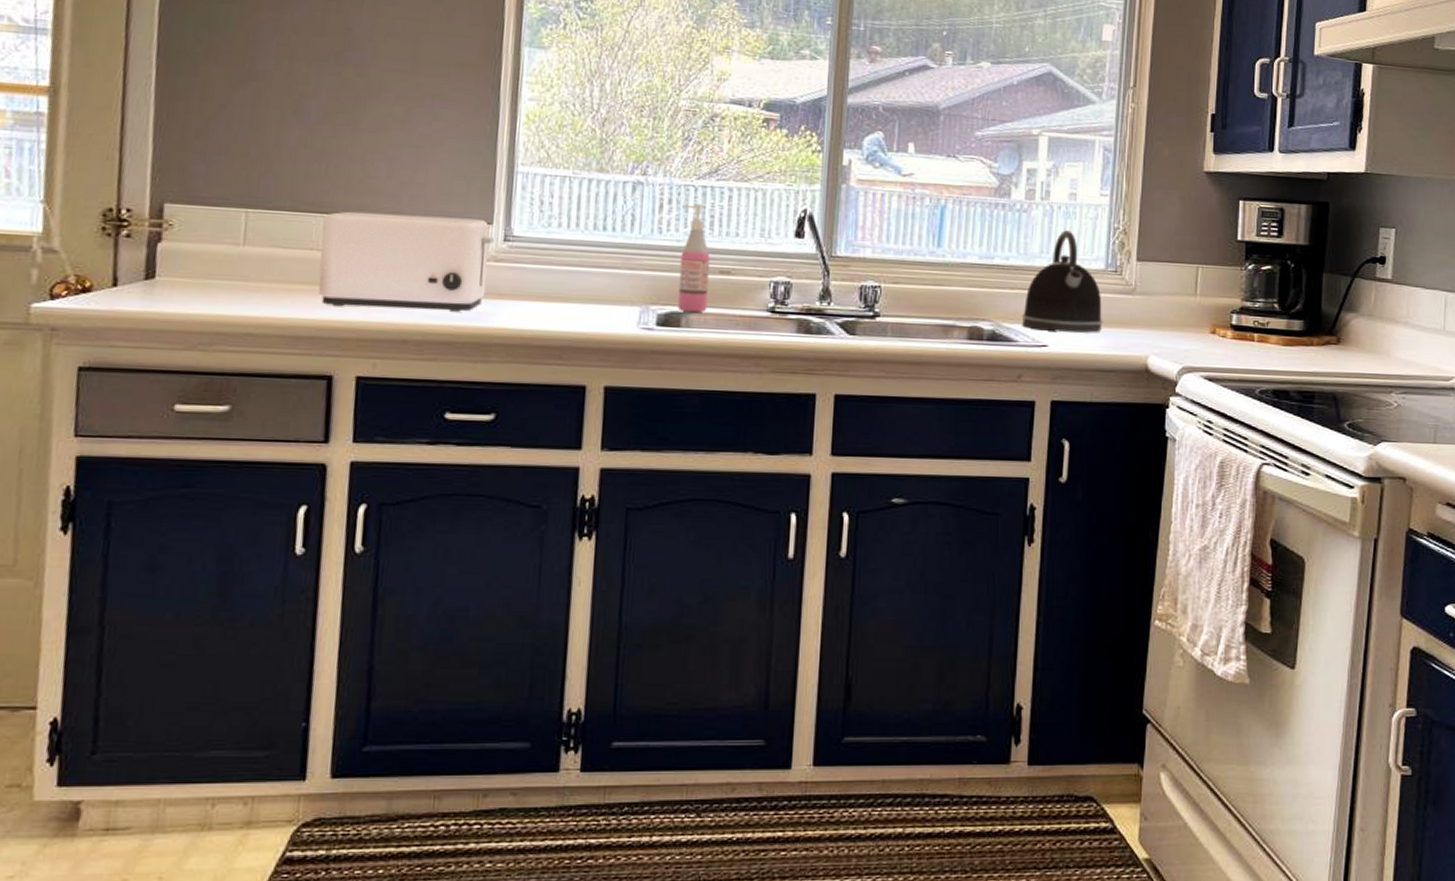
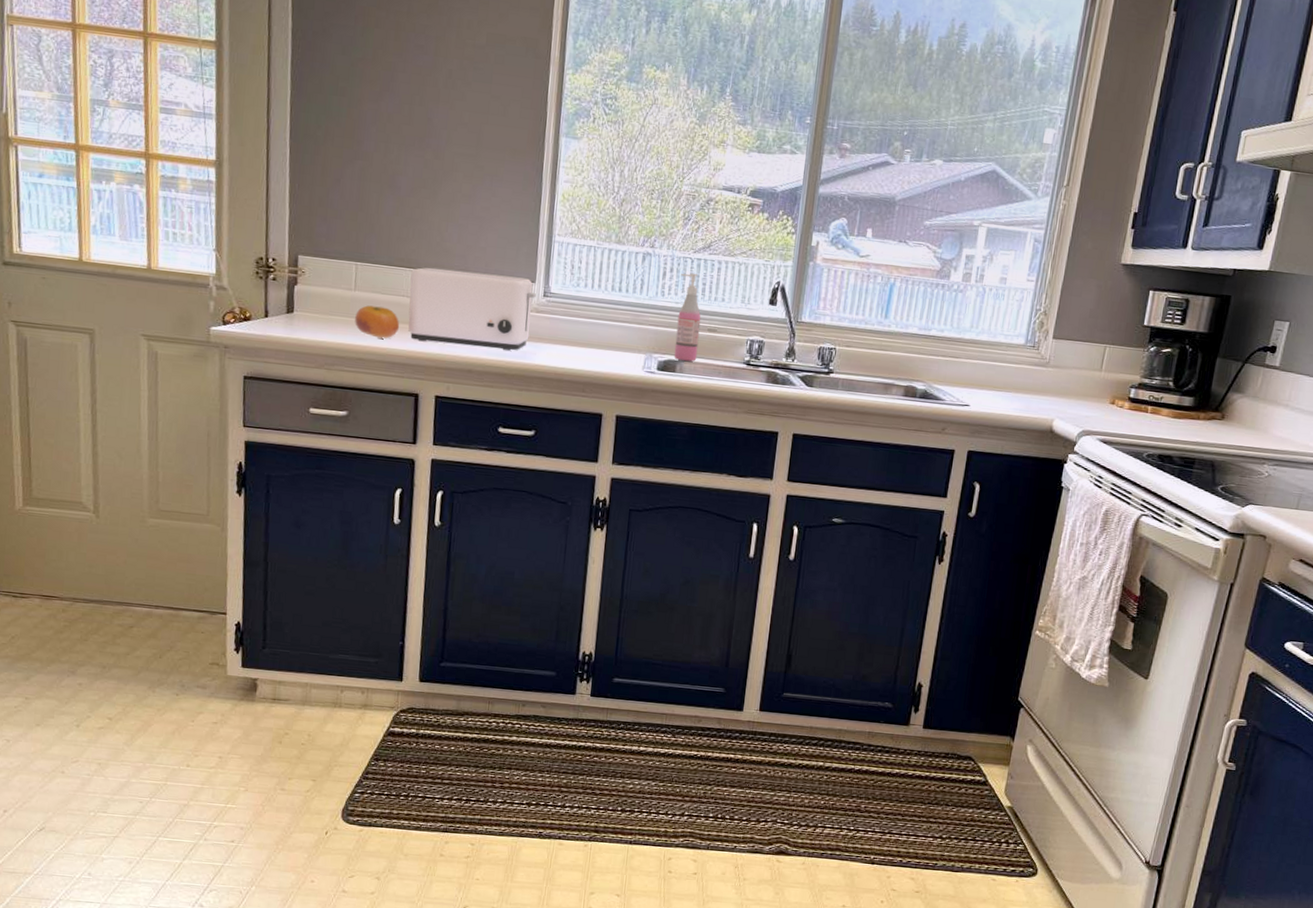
fruit: none [243,264,307,306] -> present [355,305,400,339]
kettle: present [1021,230,1103,333] -> none [949,309,1019,398]

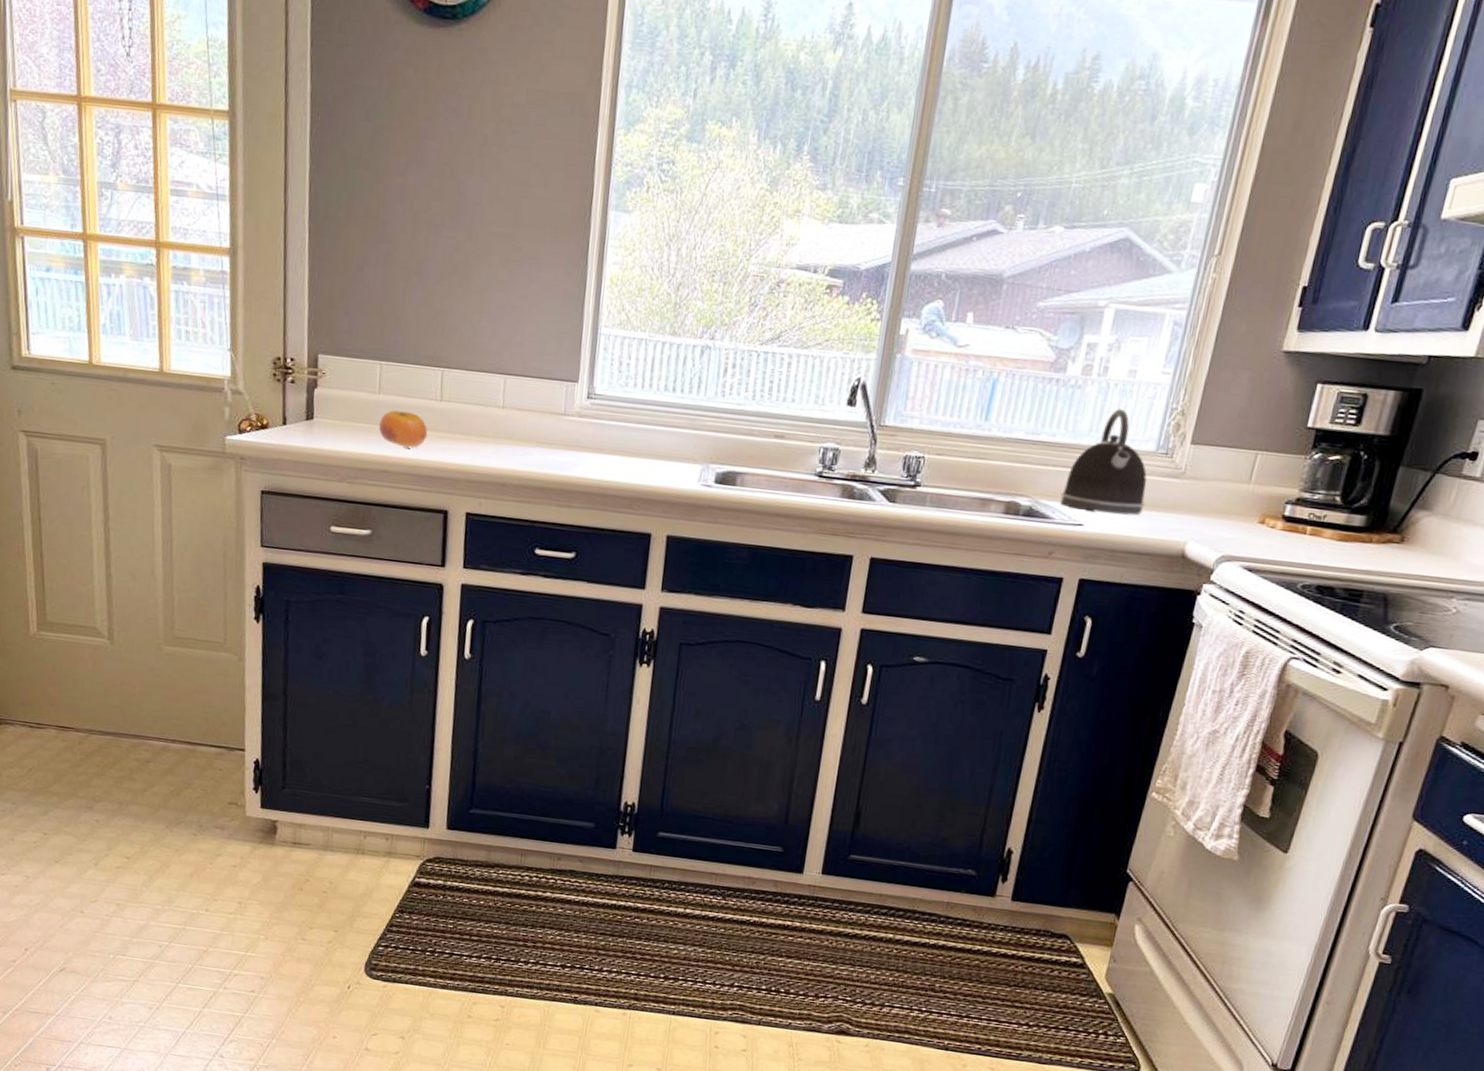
toaster: present [408,267,536,351] -> none [437,366,579,461]
soap dispenser: present [674,272,701,362] -> none [734,368,767,473]
kettle: none [949,309,1019,398] -> present [1060,409,1147,516]

